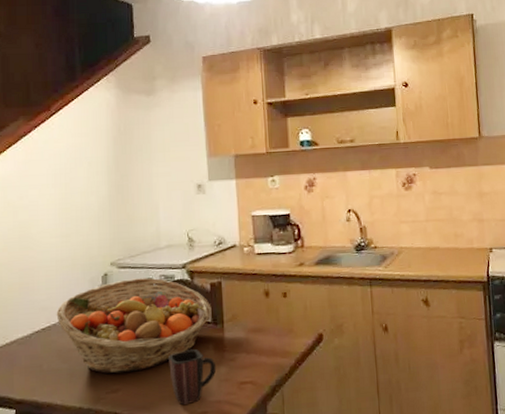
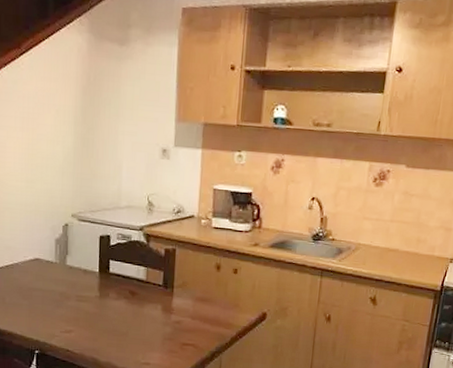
fruit basket: present [56,278,212,374] -> none [19,232,164,318]
mug: present [169,348,217,406] -> none [119,306,163,355]

